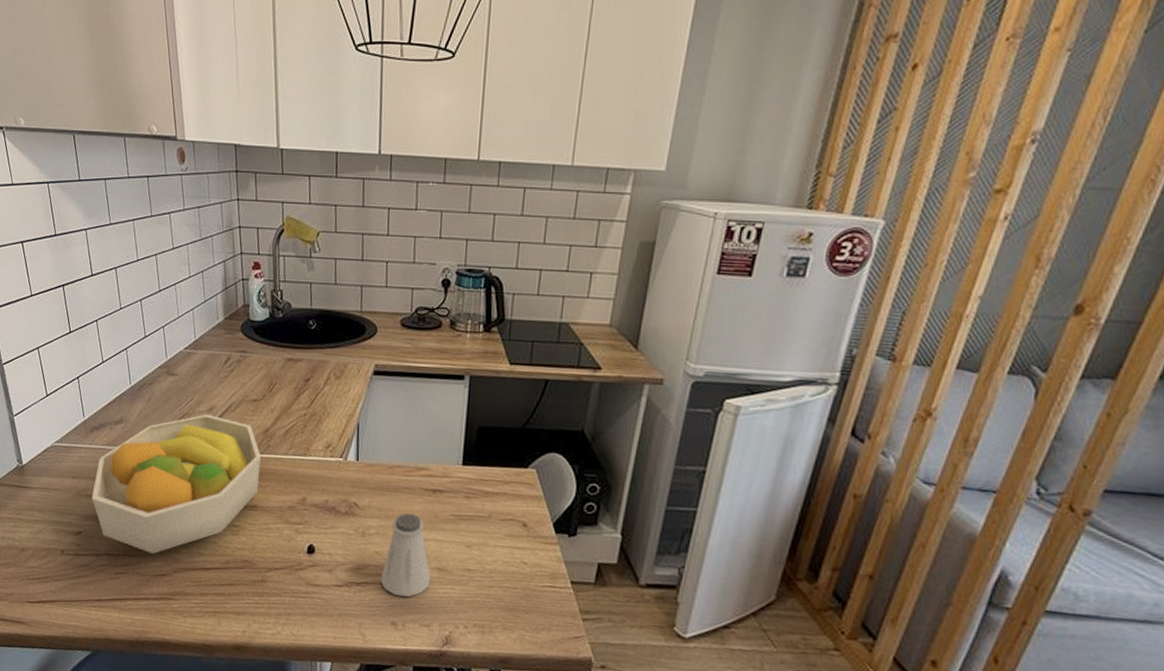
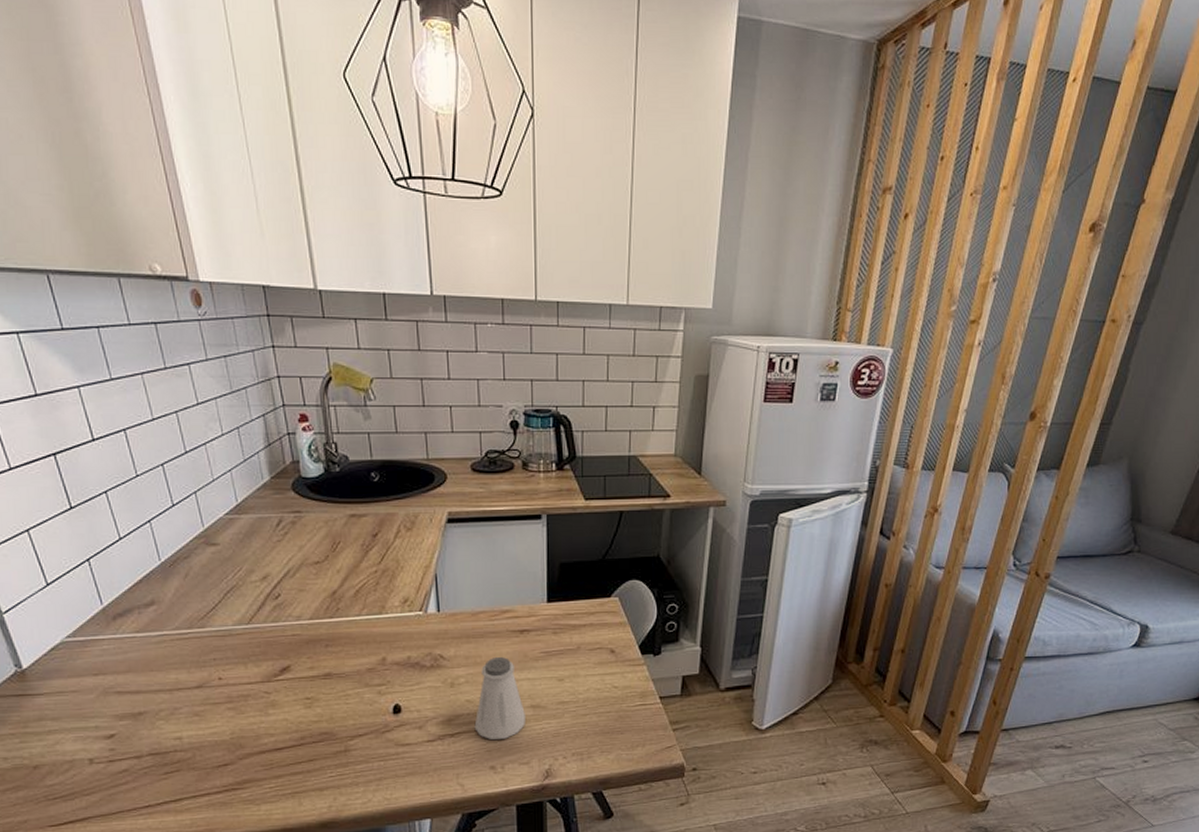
fruit bowl: present [92,414,261,554] -> none [124,584,331,744]

